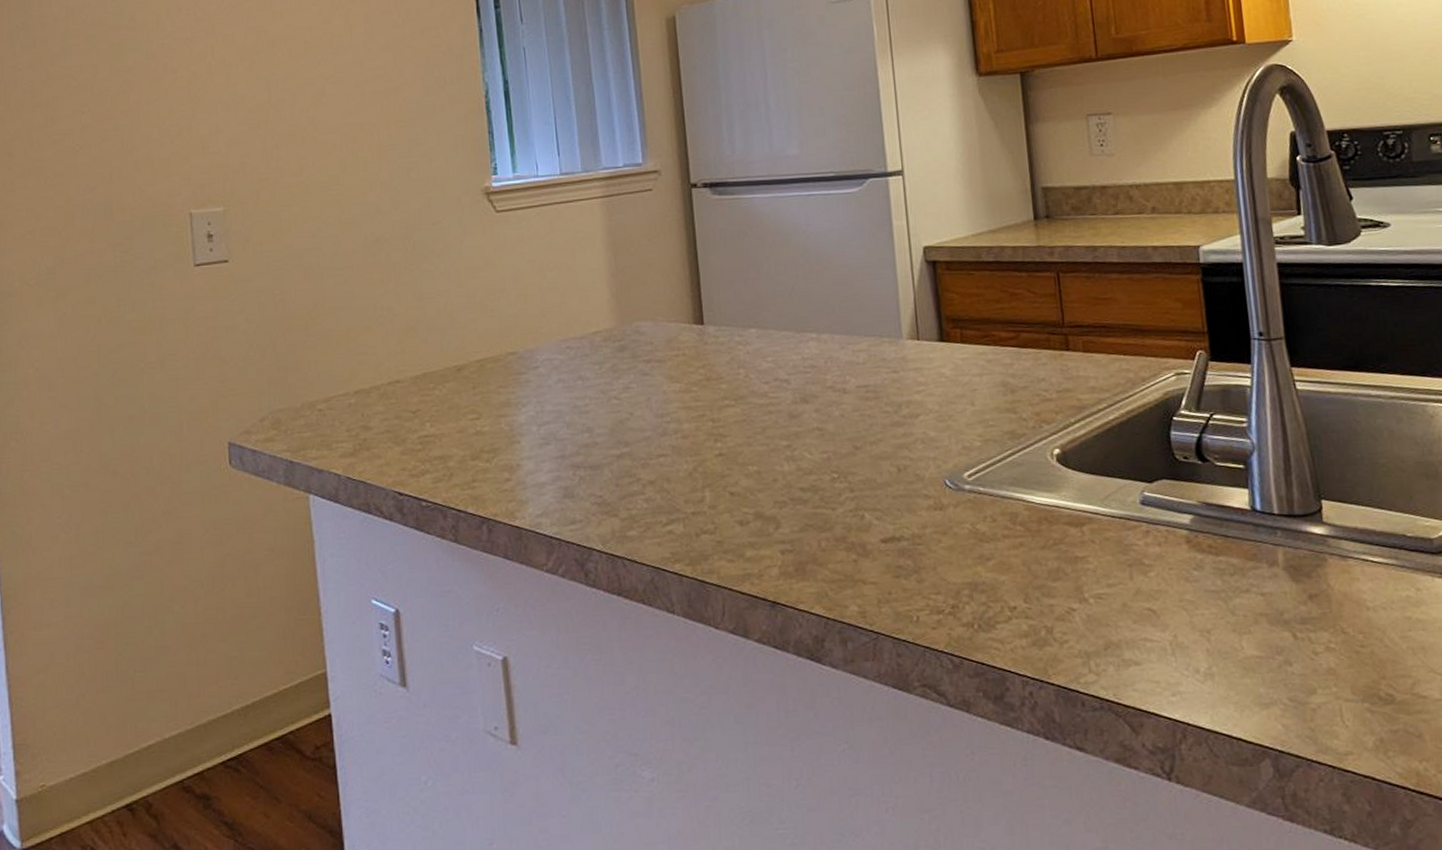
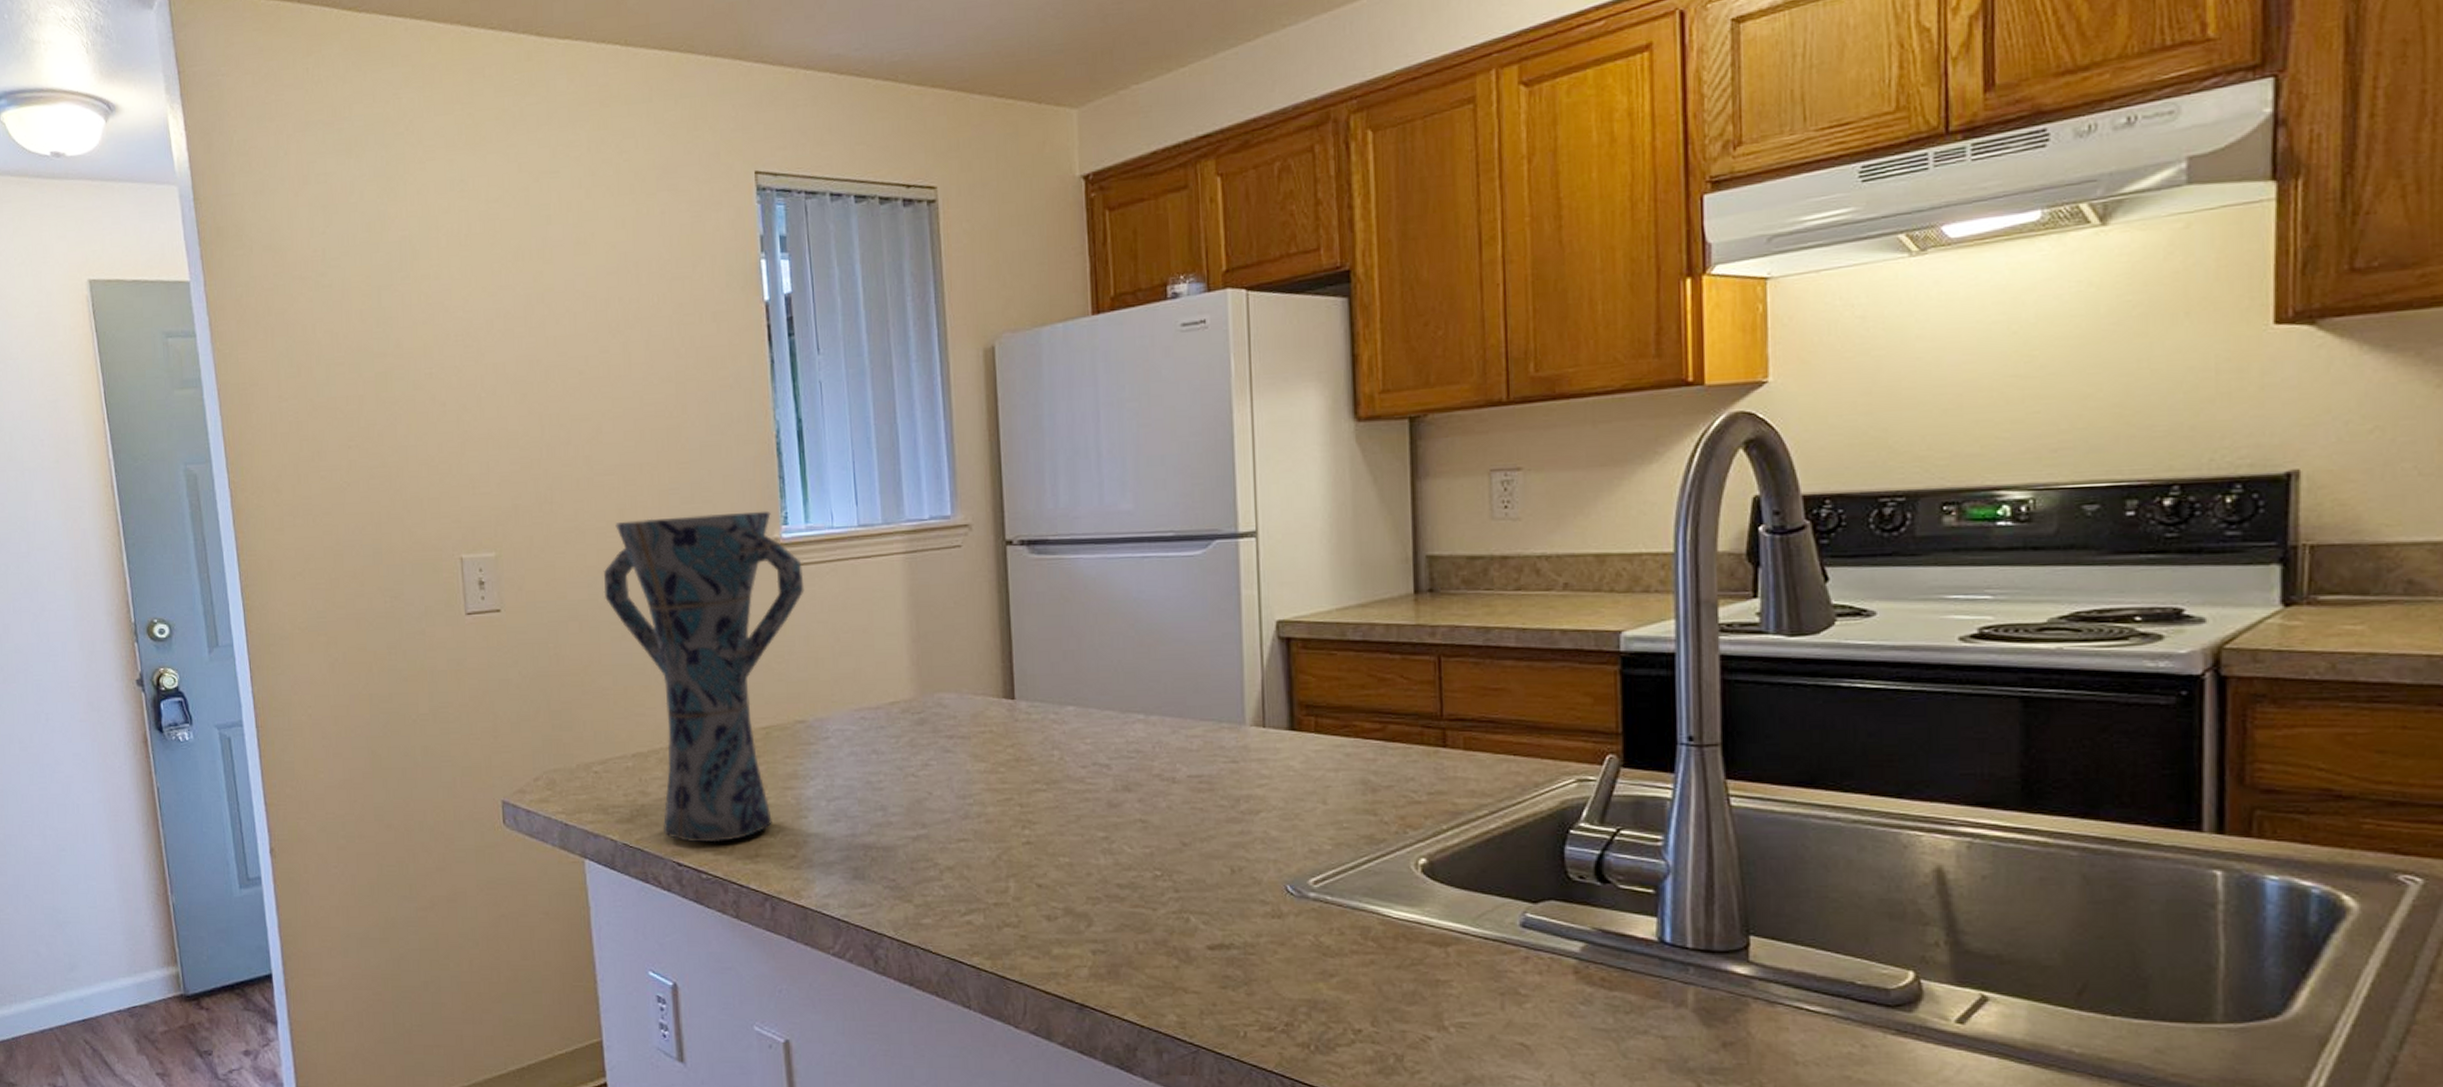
vase: none [326,162,514,472] -> present [603,510,805,843]

